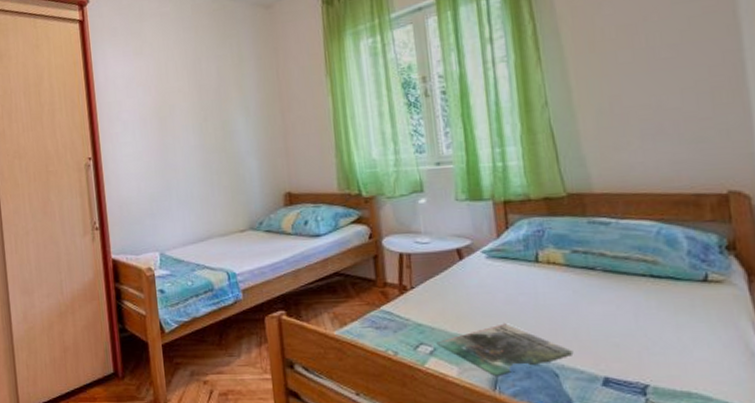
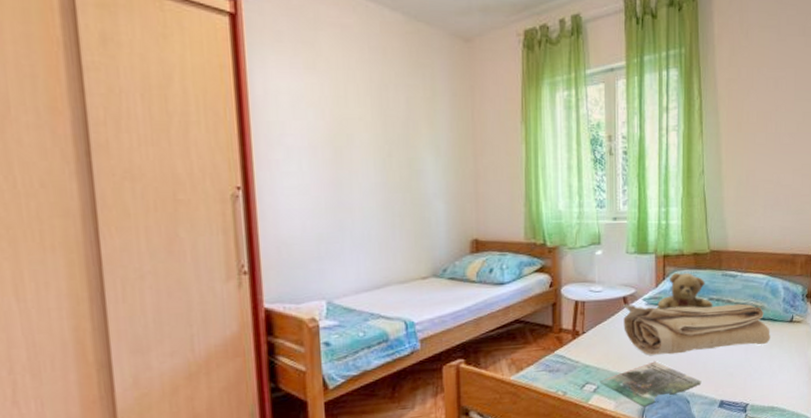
towel: none [456,257,673,317] -> present [622,303,770,355]
teddy bear: none [500,220,579,264] -> present [656,272,713,310]

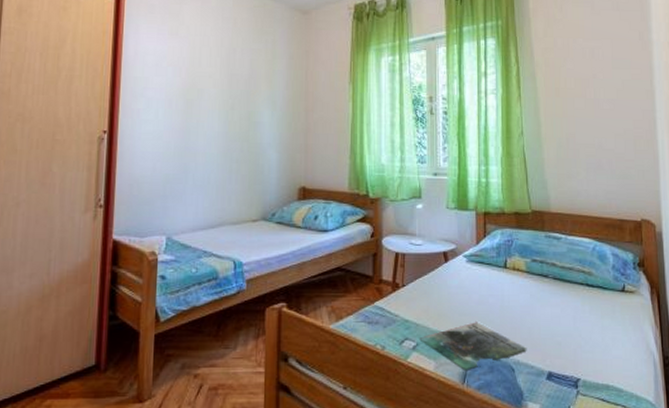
towel: present [622,303,770,355] -> none [442,259,601,316]
teddy bear: present [656,272,713,310] -> none [477,230,537,270]

